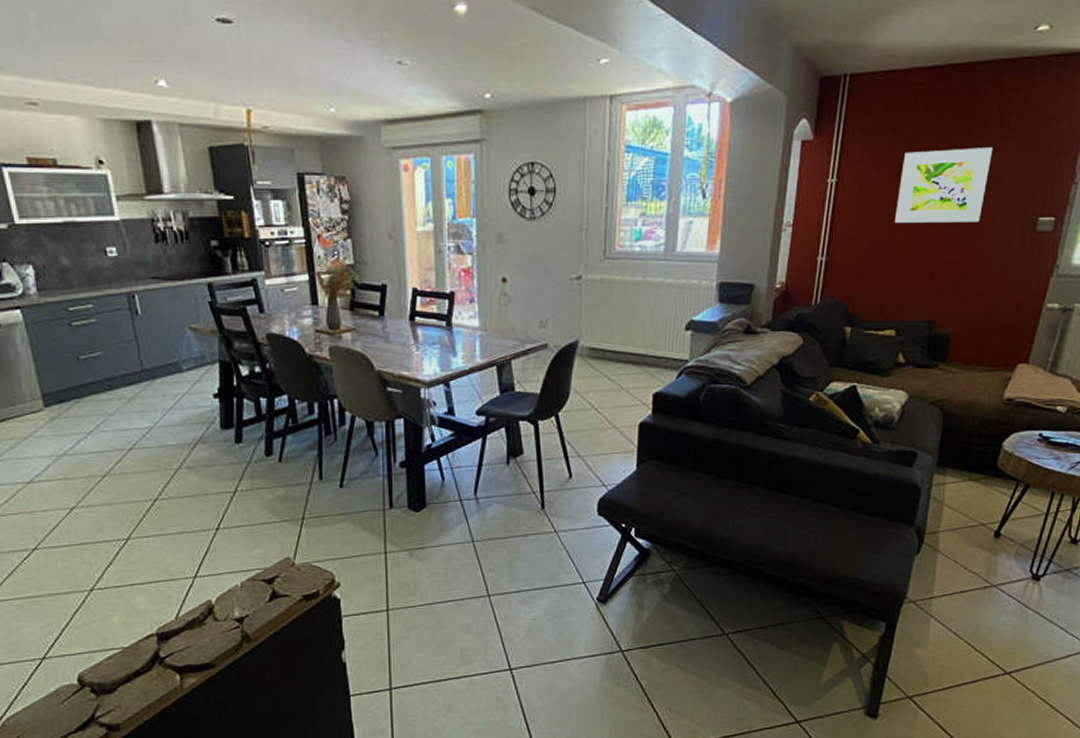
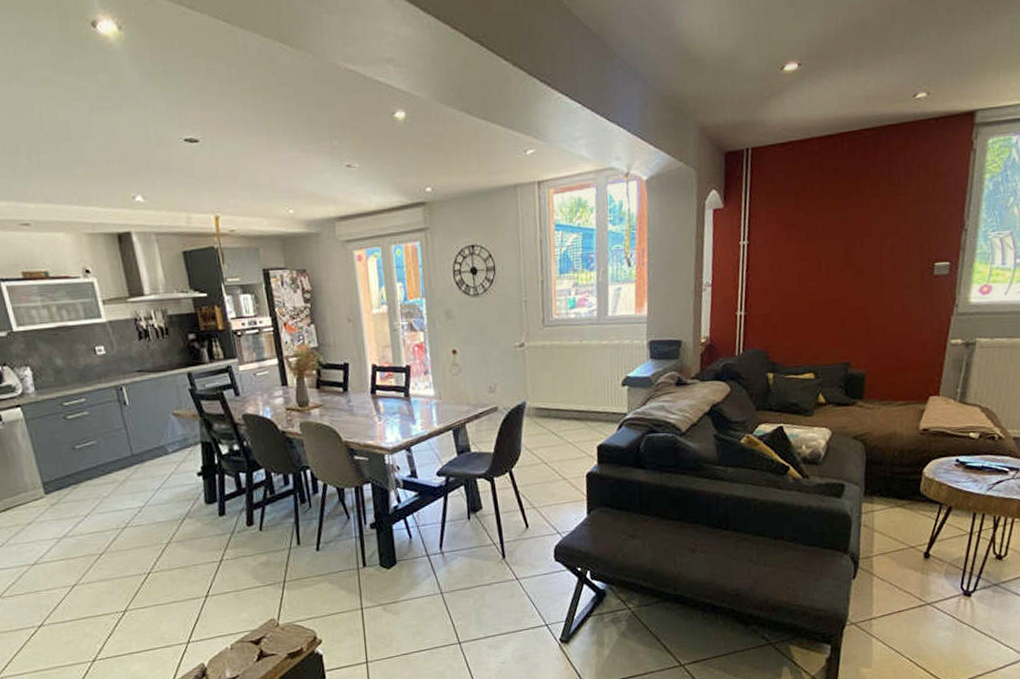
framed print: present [895,146,993,223] -> none [804,203,887,276]

